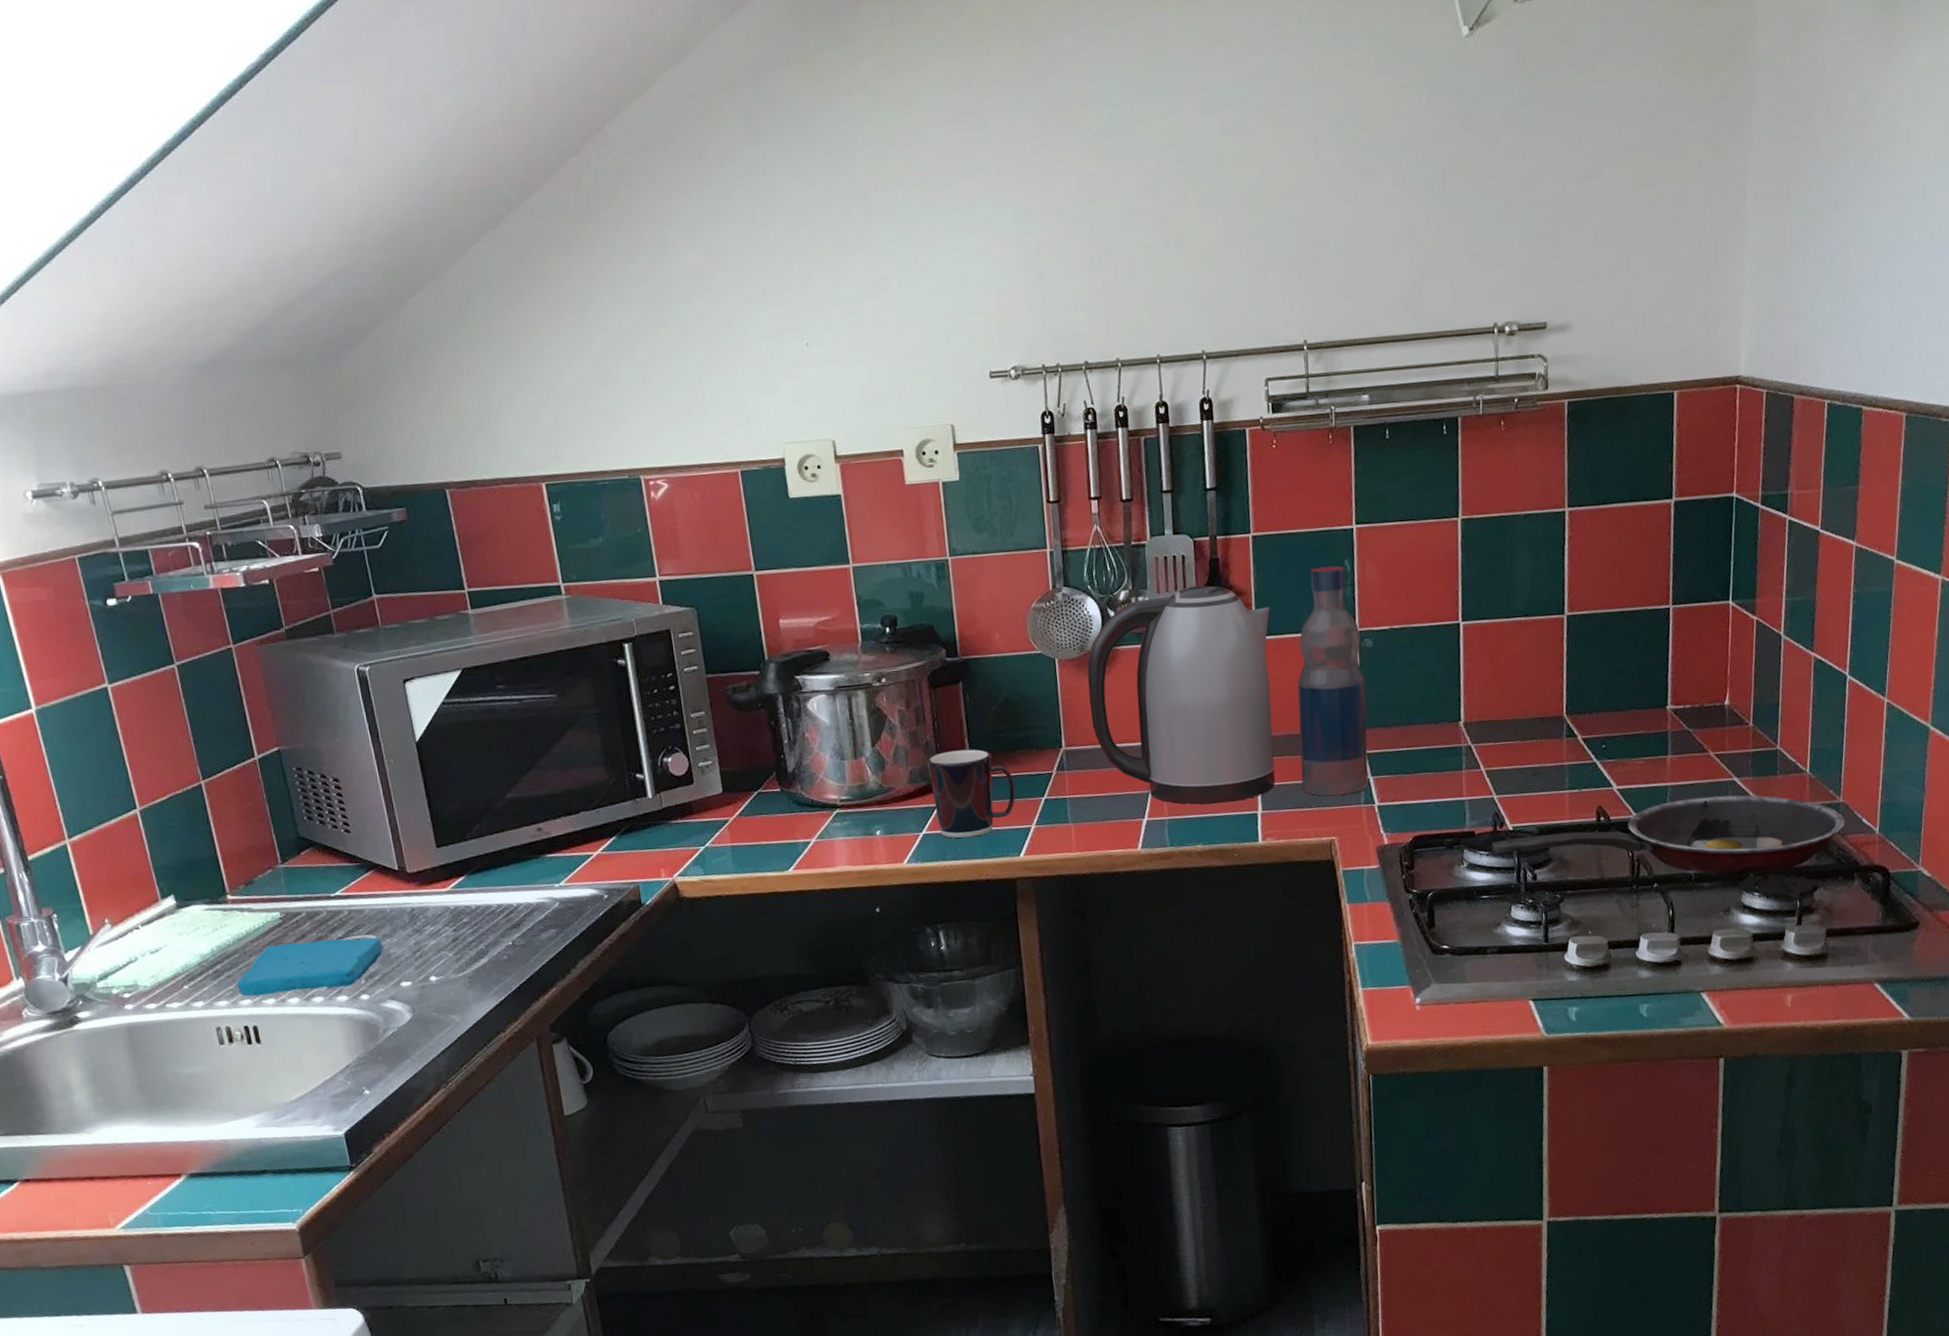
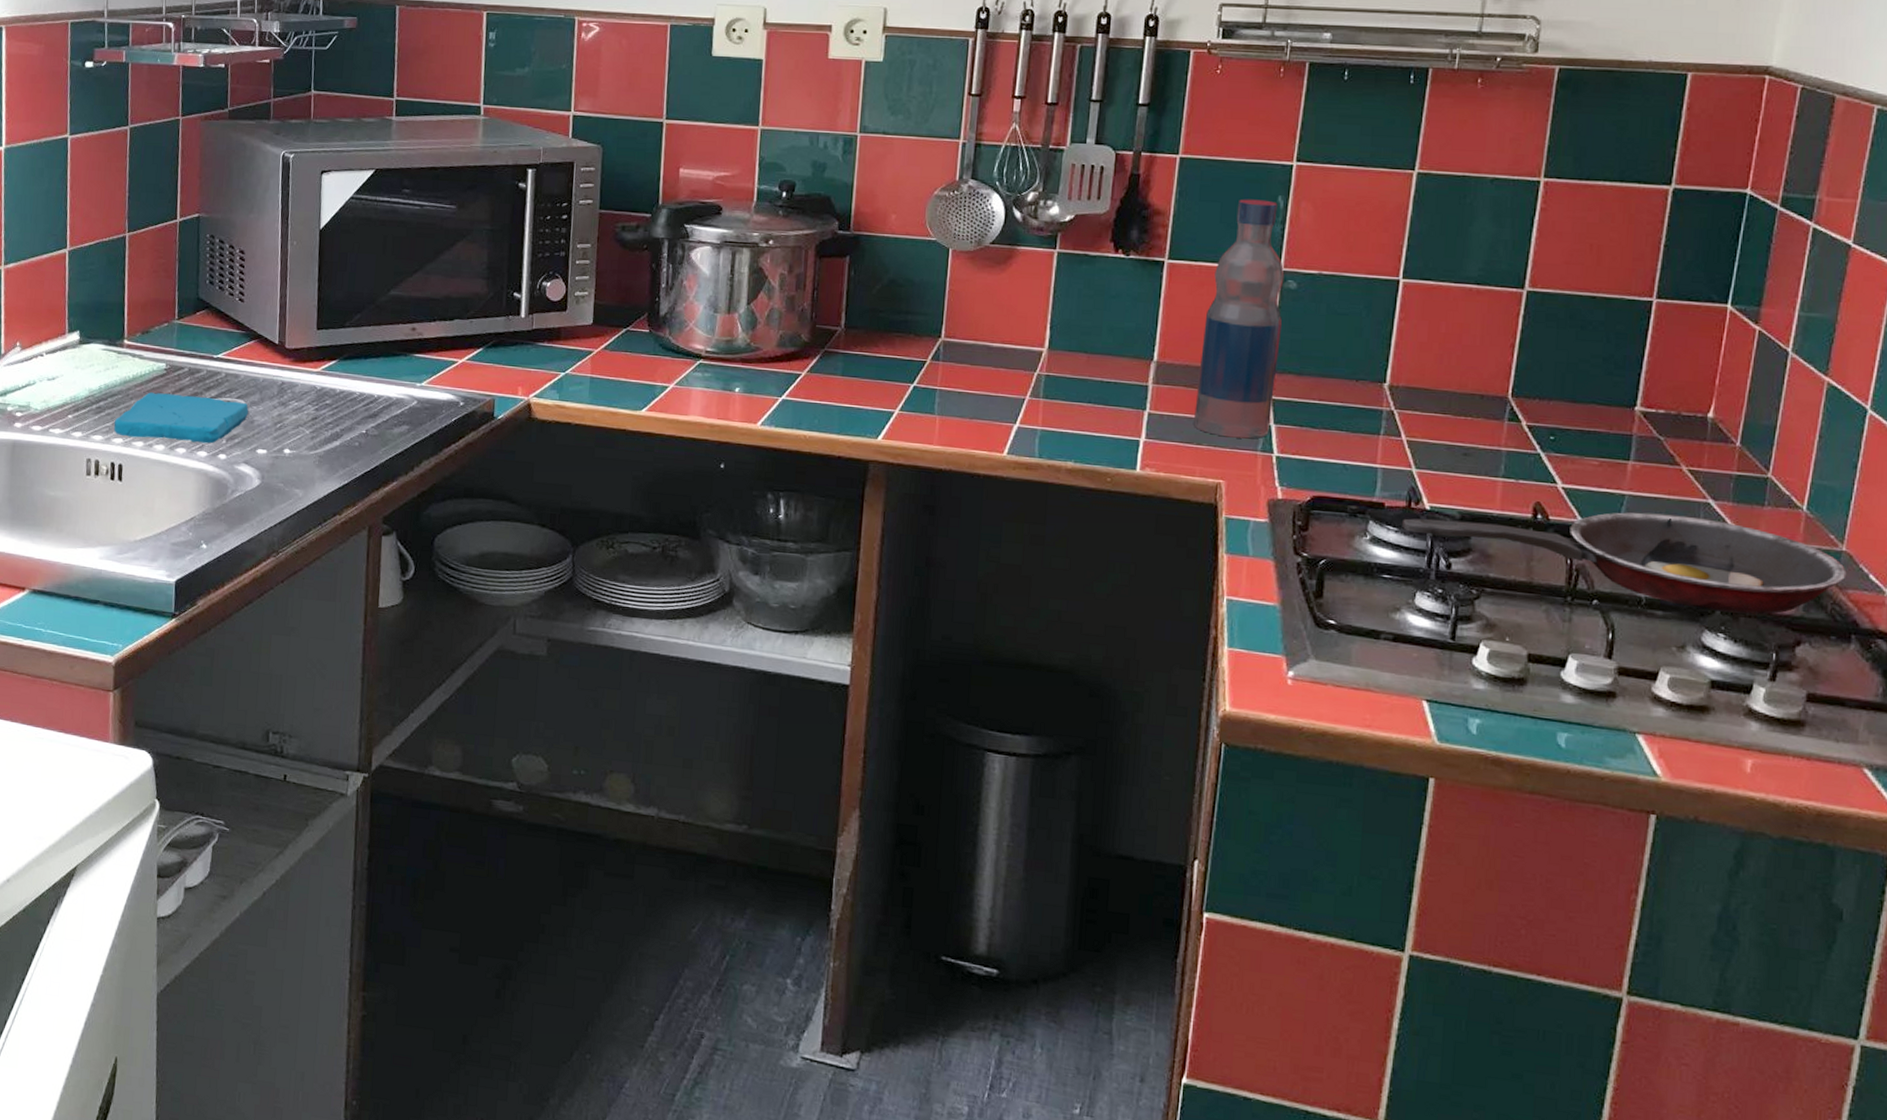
mug: present [926,749,1016,839] -> none [798,321,885,412]
kettle: present [1087,585,1276,805] -> none [976,198,1188,424]

